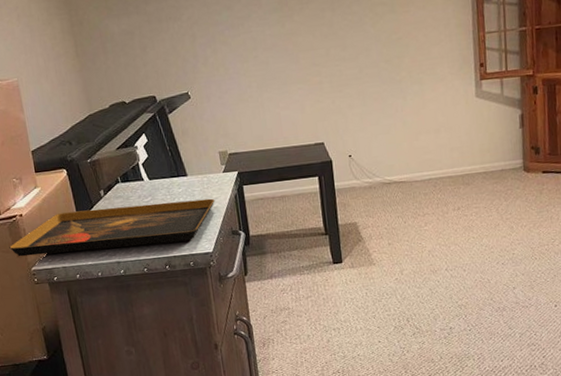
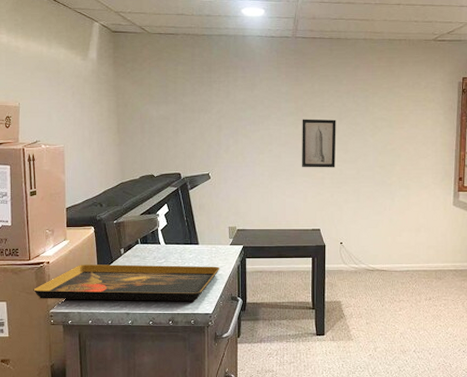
wall art: none [288,11,334,73] -> present [302,119,336,168]

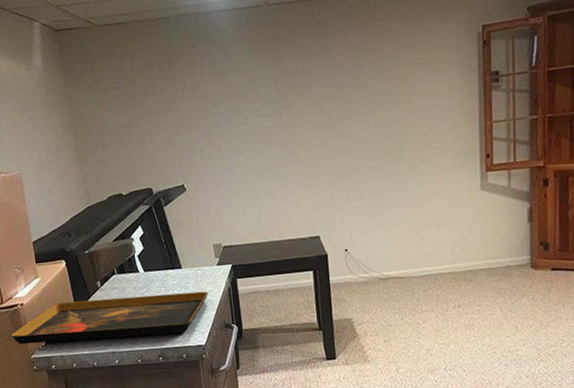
wall art: present [302,119,336,168] -> none [285,101,331,165]

